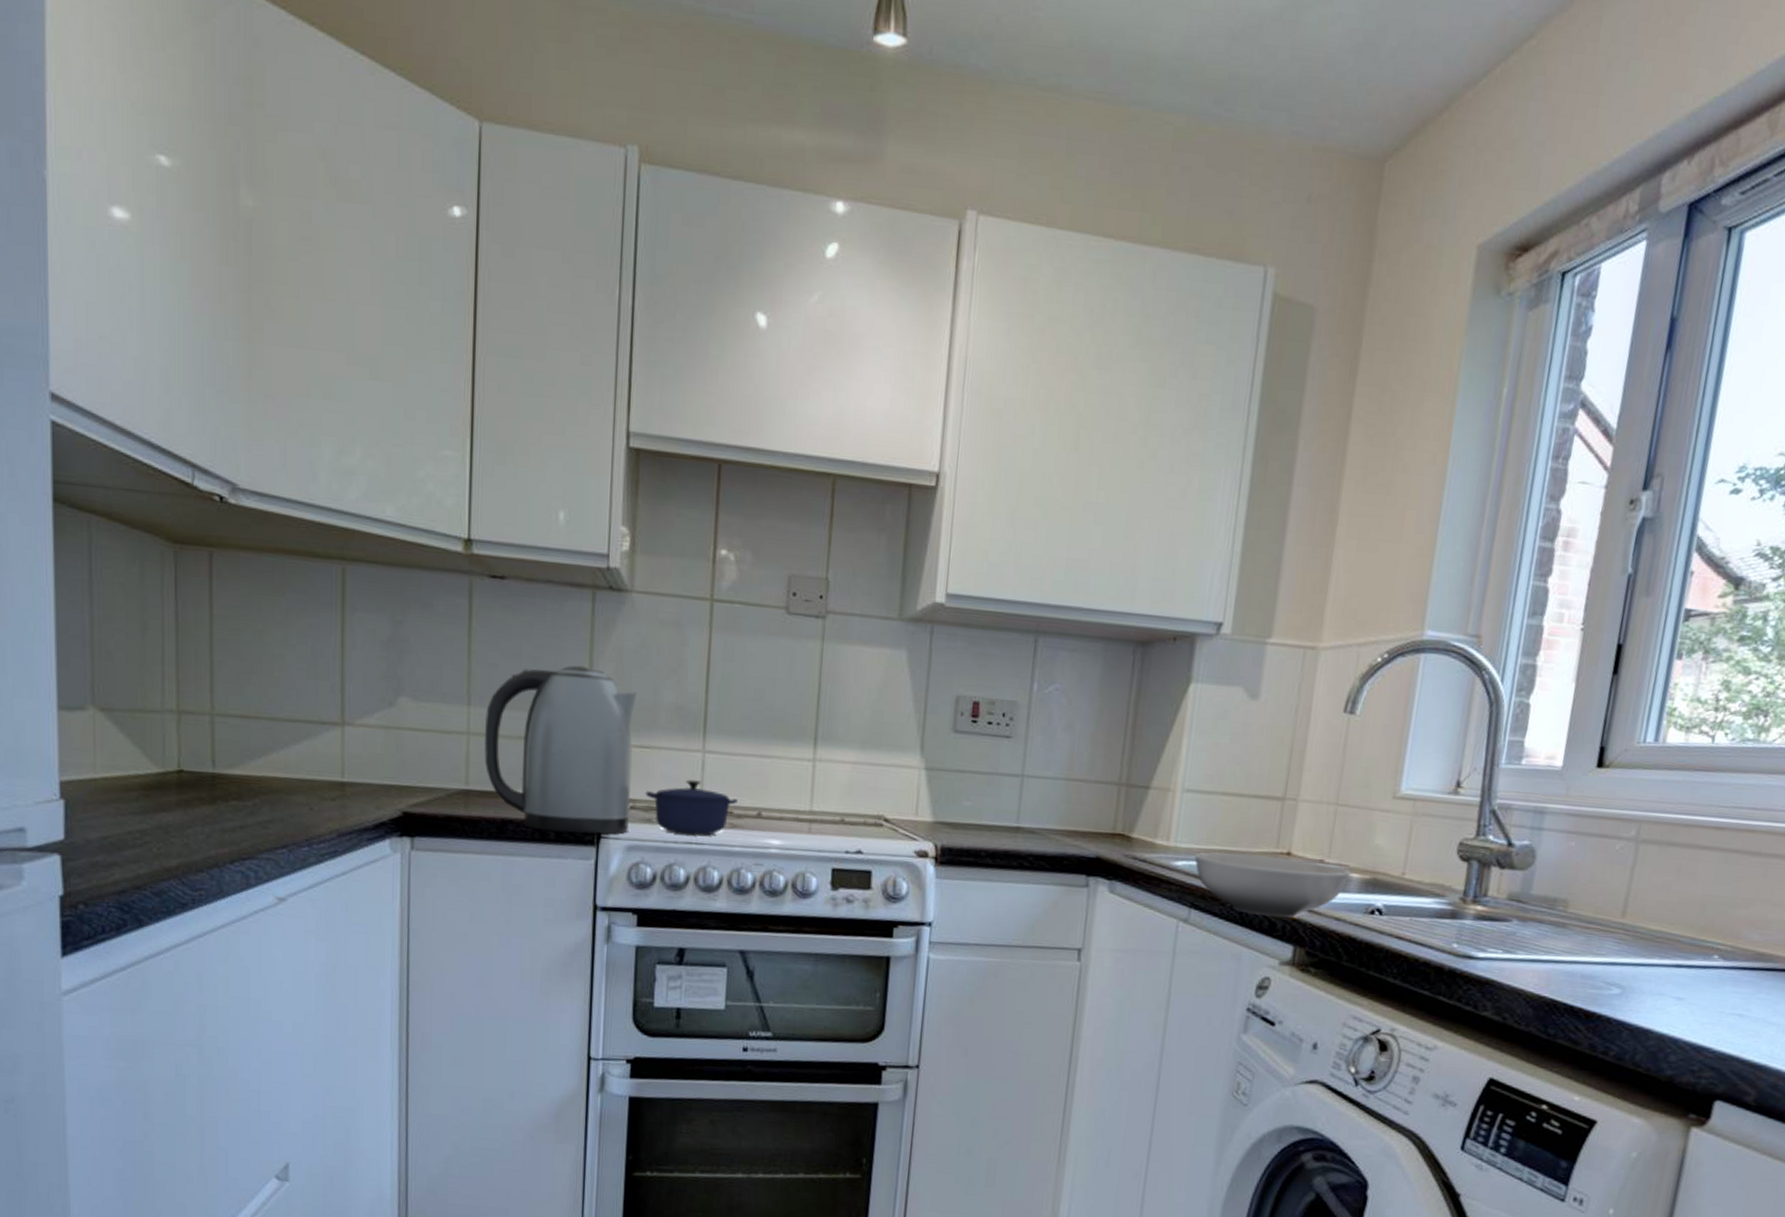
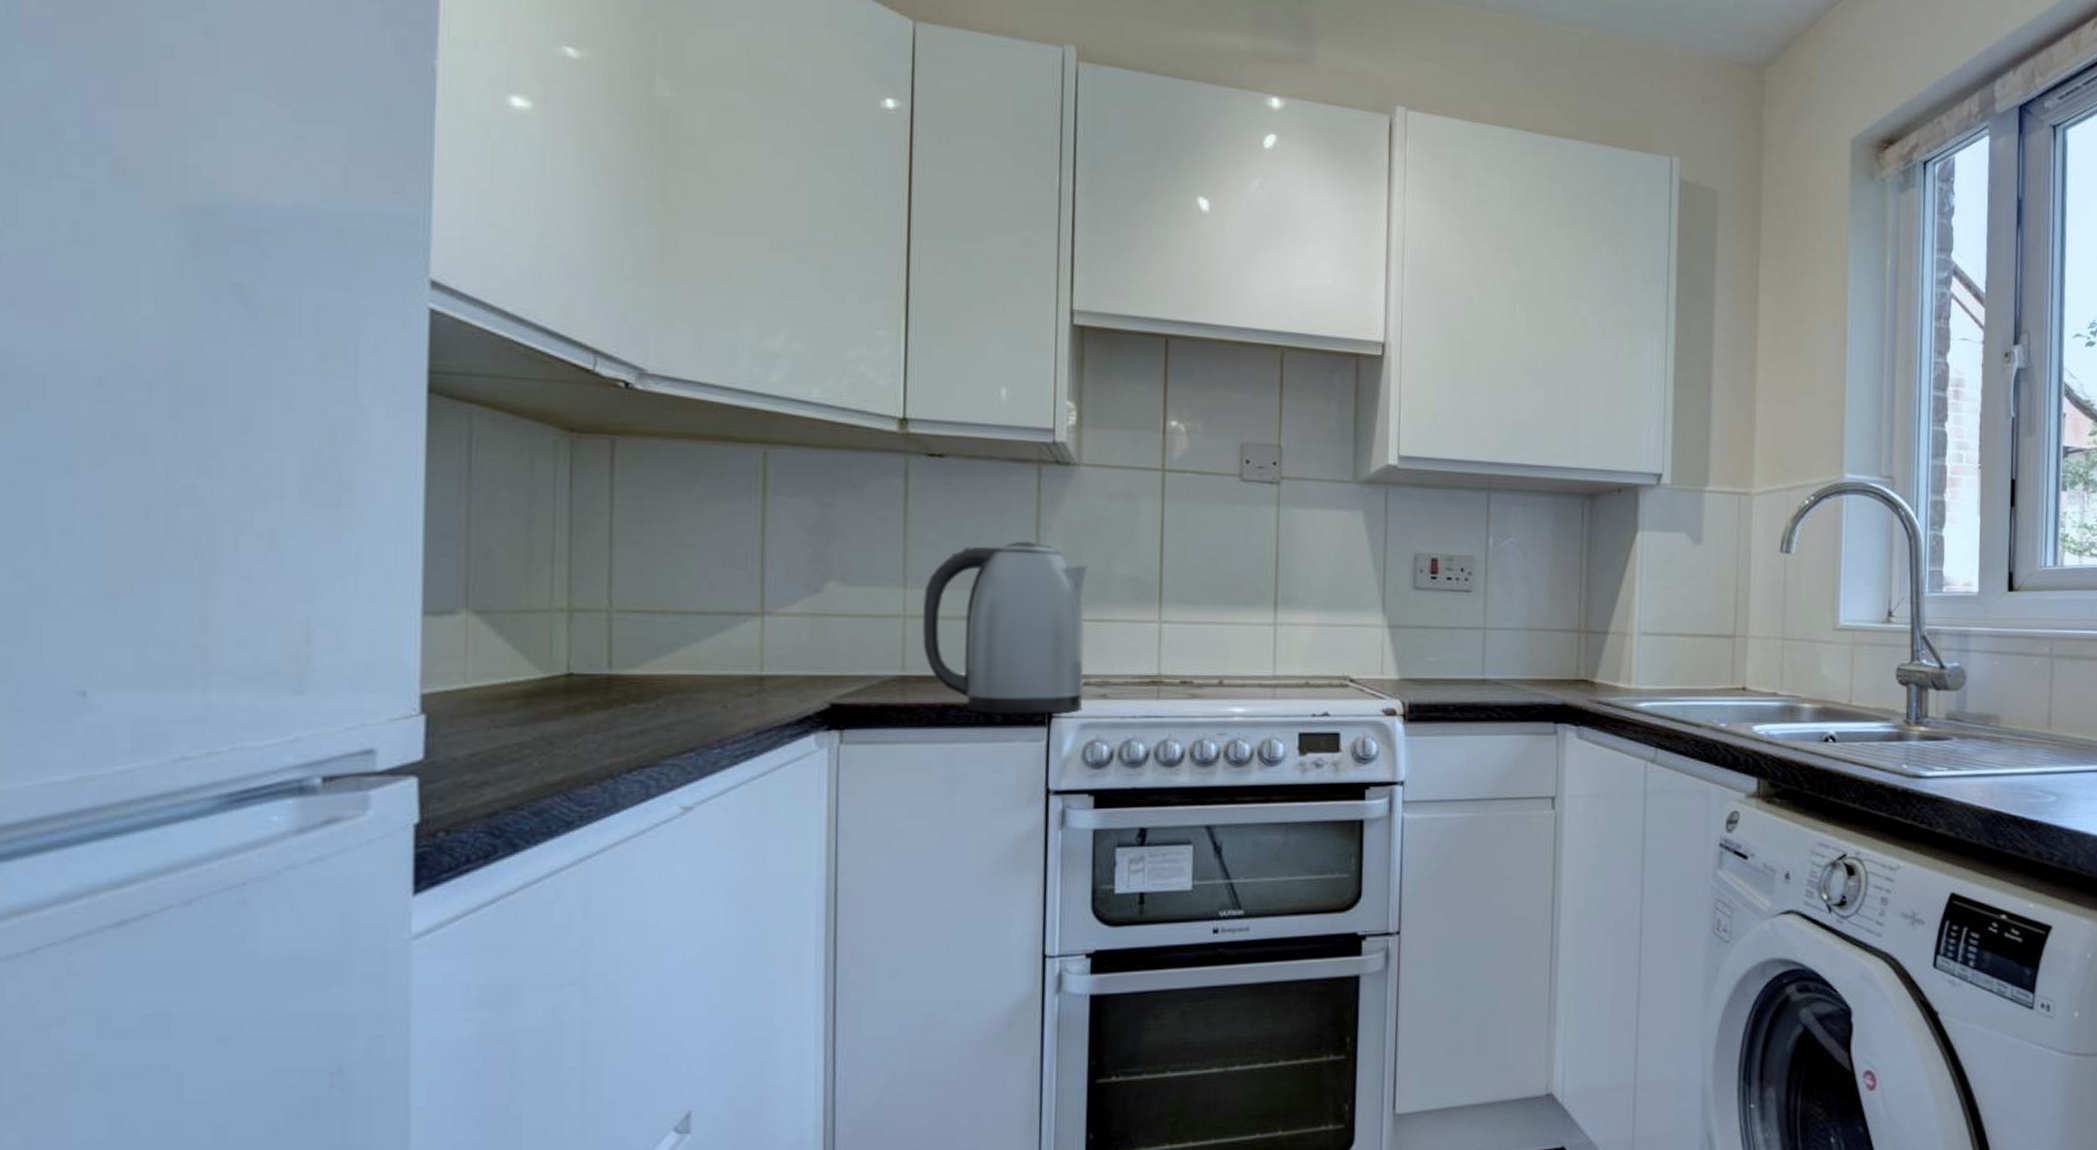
cooking pot: present [645,779,738,835] -> none [1099,651,1197,708]
bowl: present [1193,852,1351,918] -> none [1655,692,1803,752]

